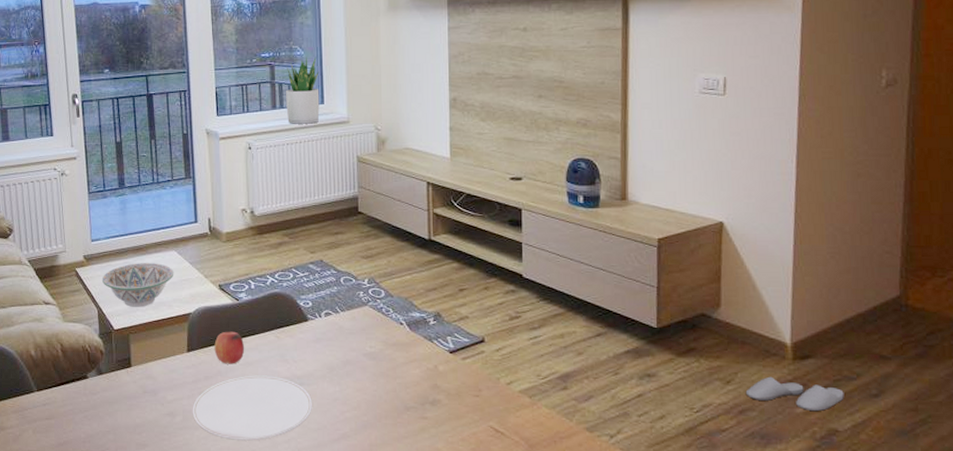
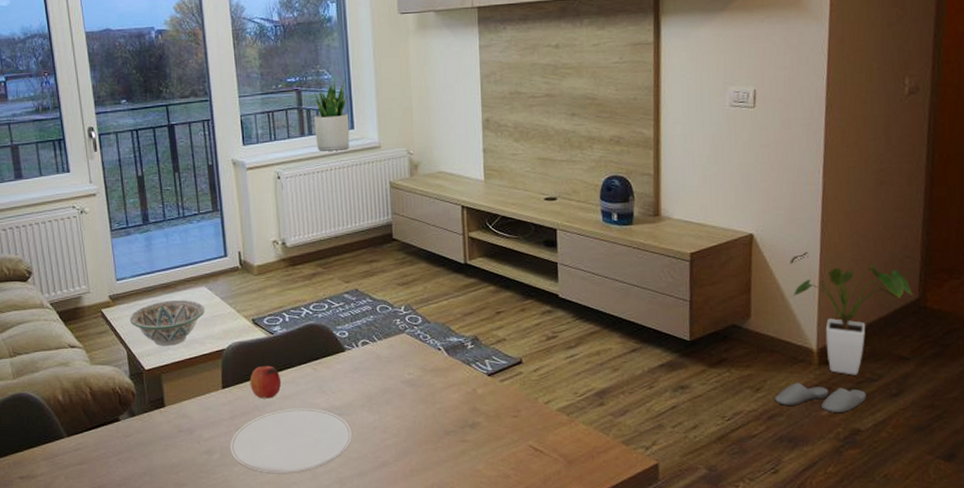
house plant: none [762,242,894,373] -> present [790,251,913,375]

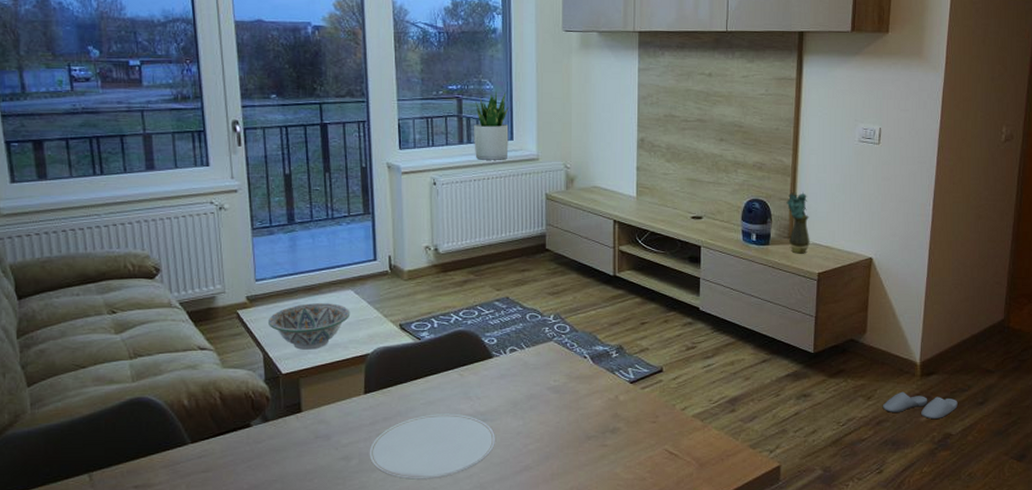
fruit: present [250,365,282,399] -> none [394,371,427,404]
vase: none [649,164,679,233] -> present [786,190,810,254]
house plant: present [790,251,913,375] -> none [901,275,1000,386]

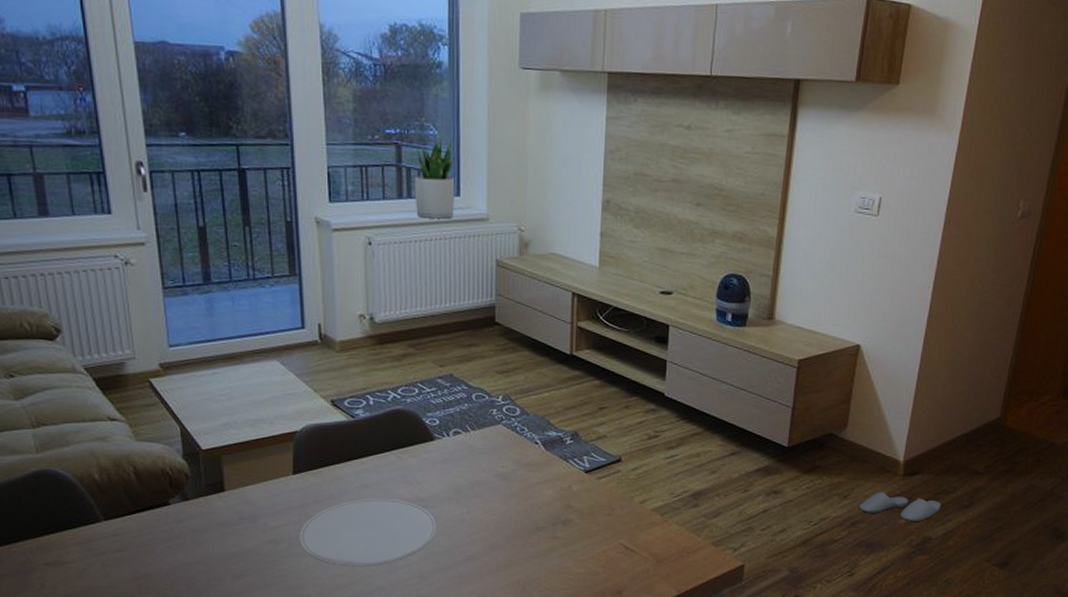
decorative bowl: present [267,303,351,350] -> none [184,373,277,425]
vase: present [786,190,810,254] -> none [768,265,793,338]

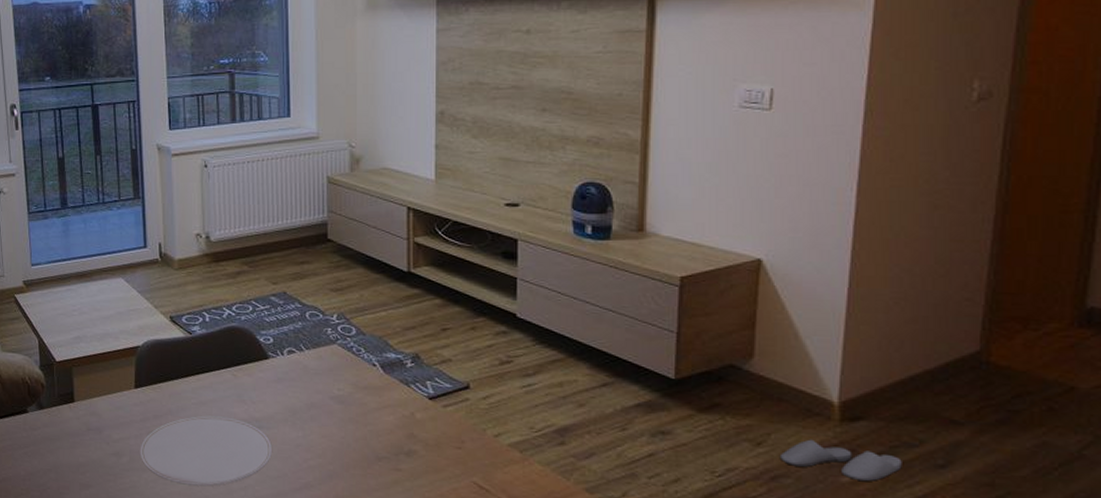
planter: present [415,138,456,219] -> none [247,63,285,140]

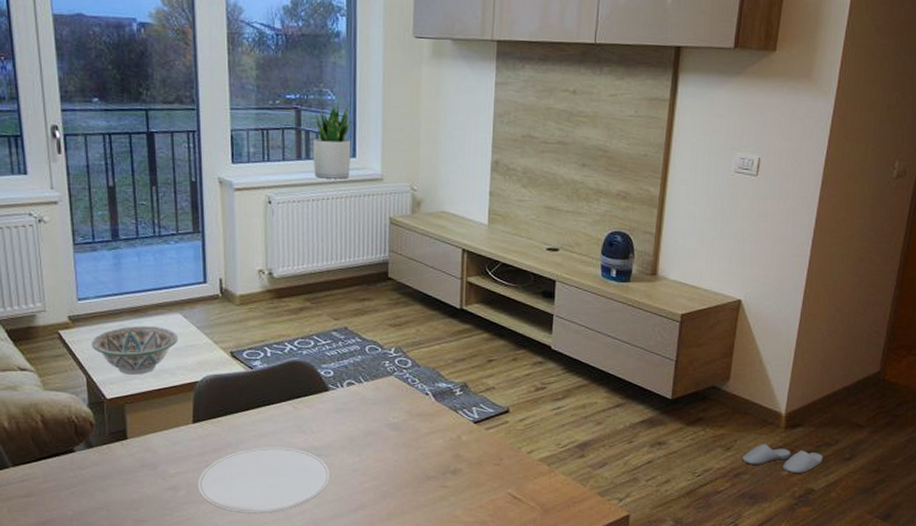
decorative bowl: none [42,290,121,338] -> present [91,326,179,375]
planter: none [247,63,285,140] -> present [313,103,352,179]

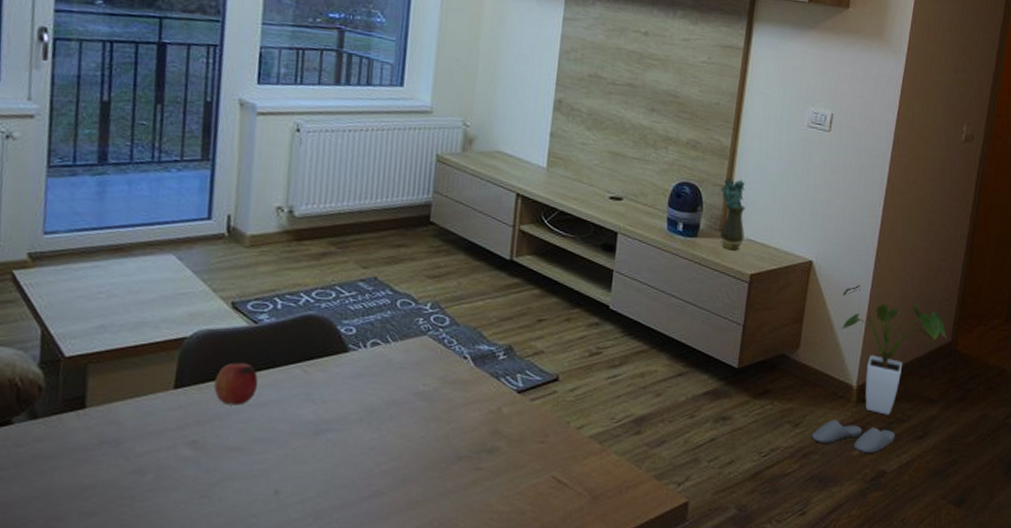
decorative bowl: present [91,326,179,375] -> none [53,267,169,328]
plate: present [197,447,330,514] -> none [170,419,341,503]
fruit: none [224,401,258,436] -> present [214,362,259,405]
planter: present [313,103,352,179] -> none [353,26,402,109]
vase: none [651,223,675,293] -> present [720,175,745,251]
house plant: none [770,320,875,440] -> present [841,284,947,415]

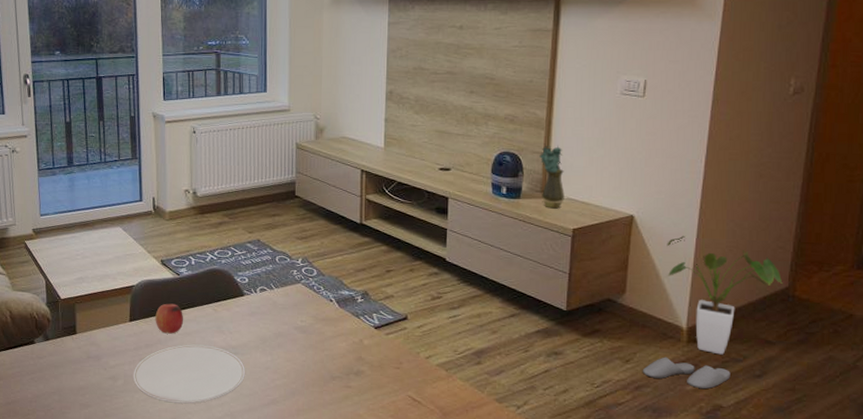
plate: none [170,419,341,503] -> present [133,344,245,404]

